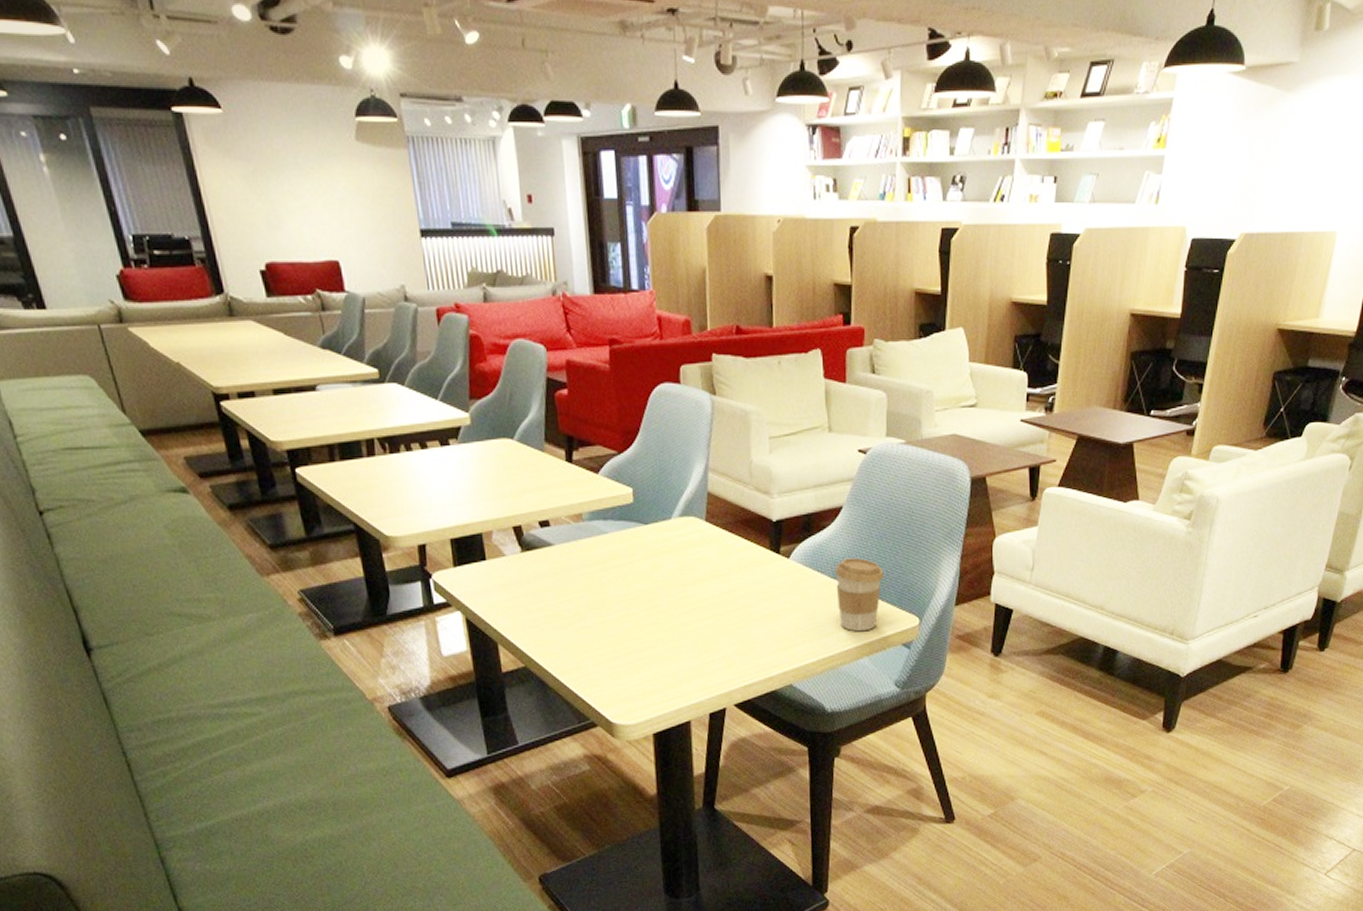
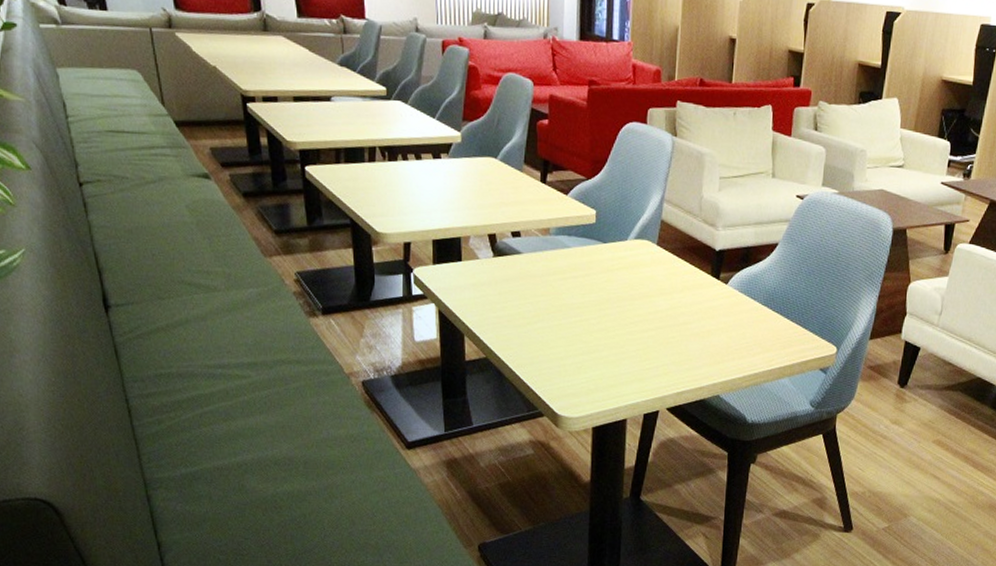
coffee cup: present [835,558,884,631] -> none [766,289,810,354]

